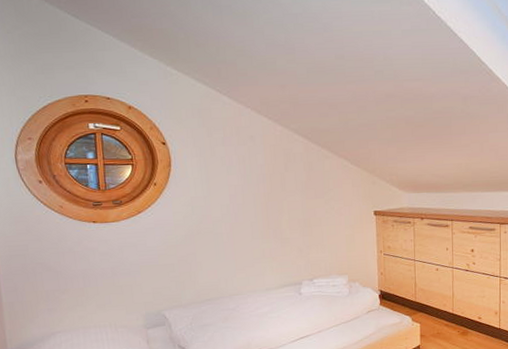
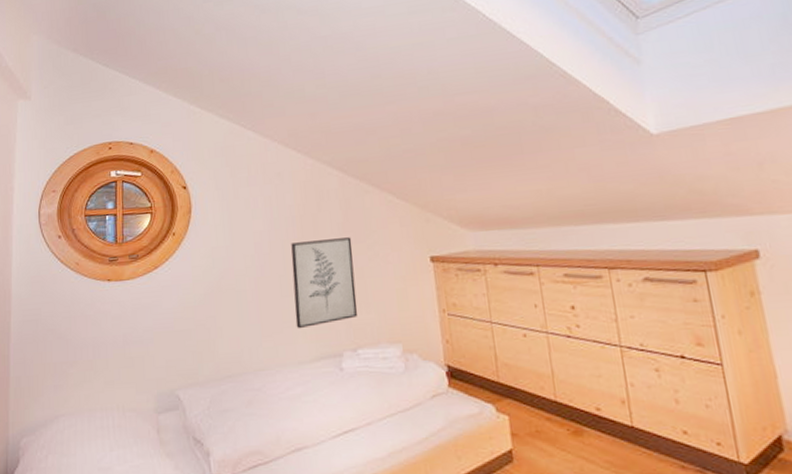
wall art: none [261,193,315,264] -> present [291,237,358,329]

